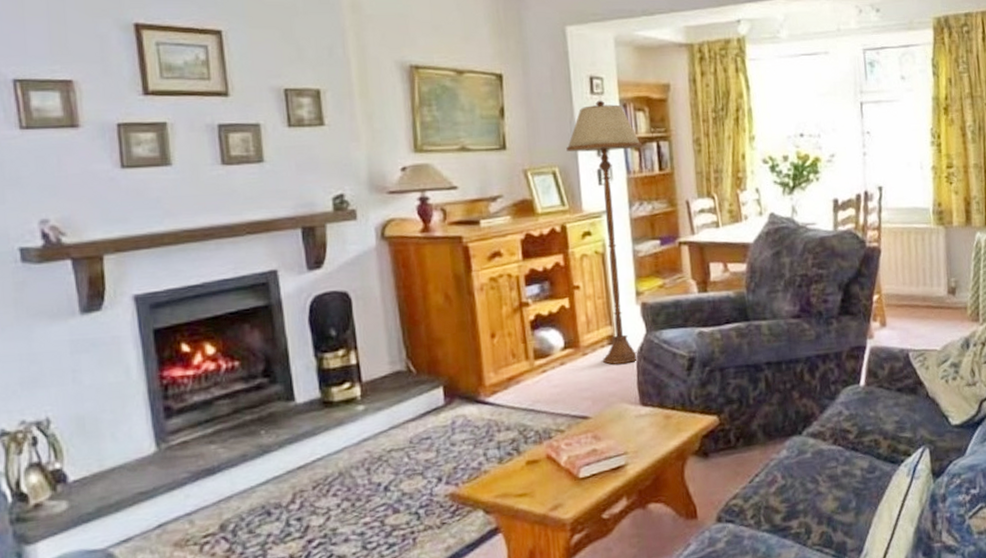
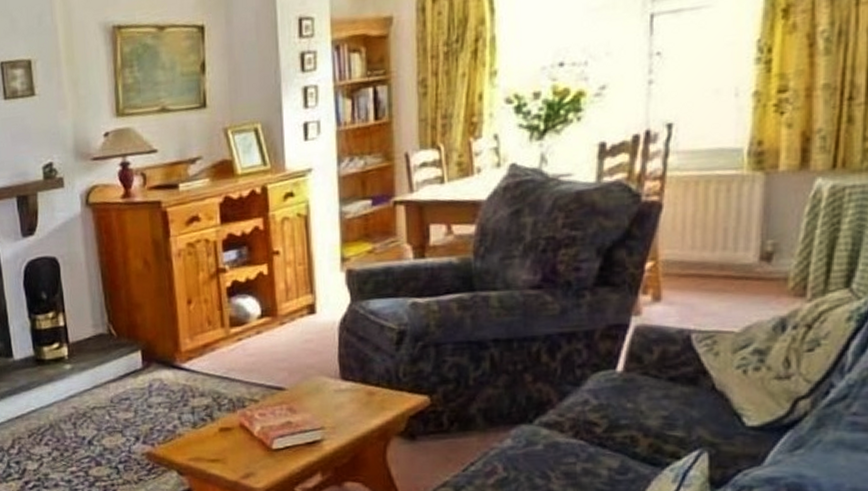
floor lamp: present [566,100,642,365] -> none [270,43,355,335]

